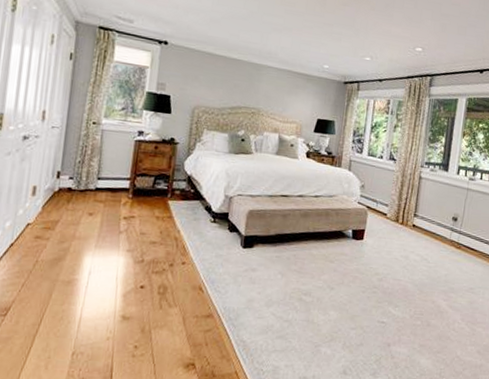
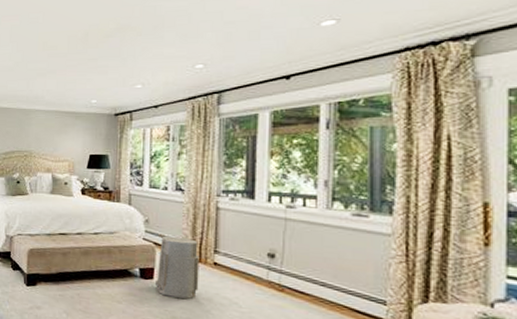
air purifier: none [364,200,403,257] -> present [154,236,199,299]

